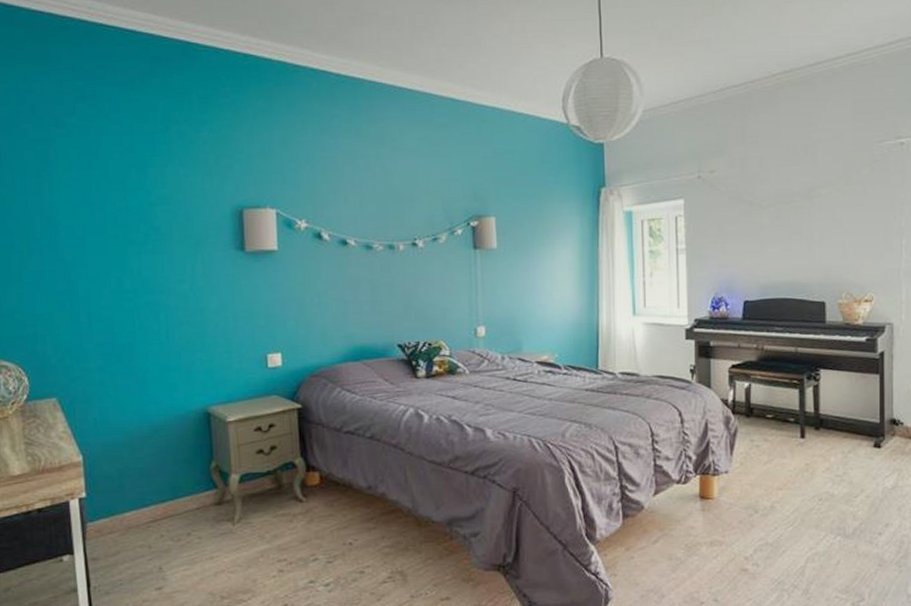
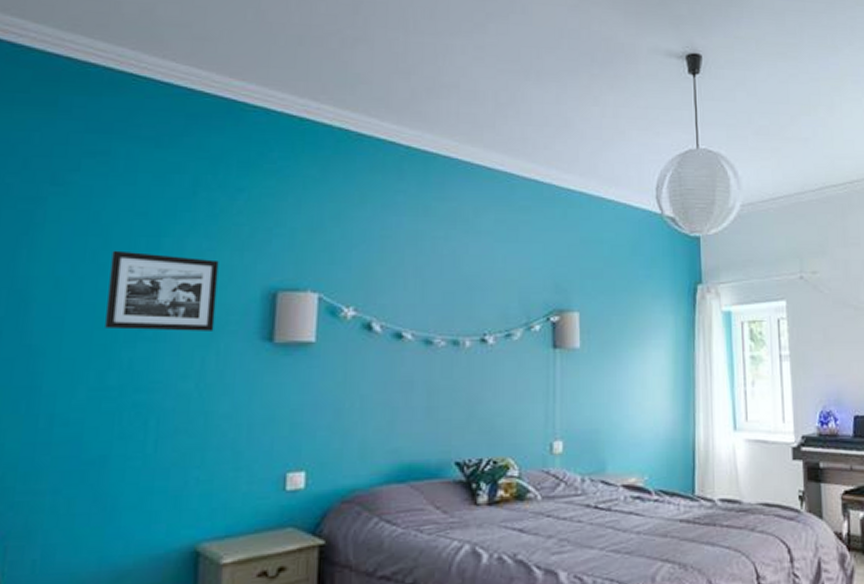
picture frame: none [111,180,198,245] -> present [105,250,219,331]

